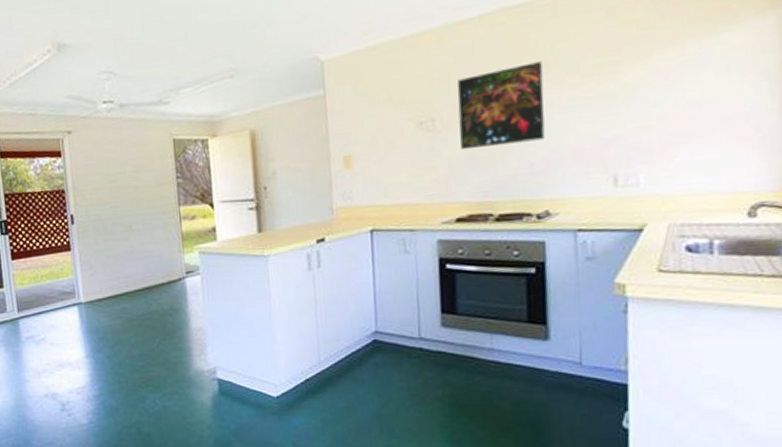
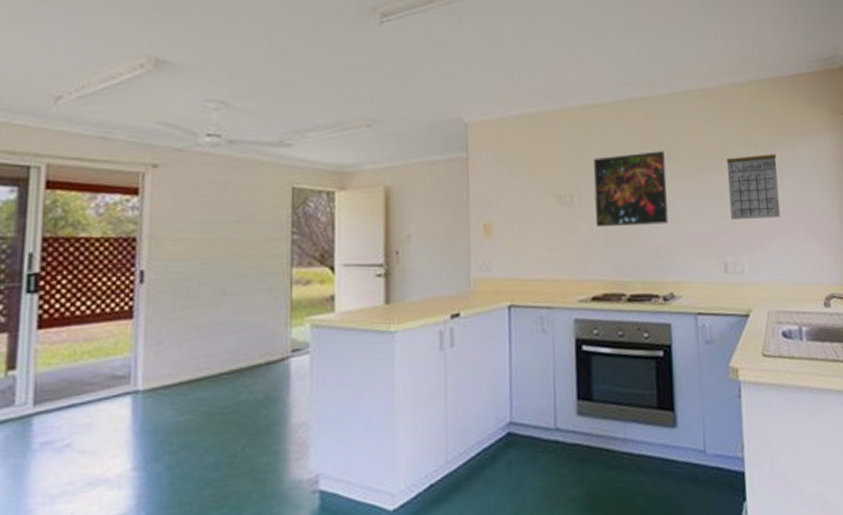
calendar: none [622,46,694,129] -> present [727,154,780,221]

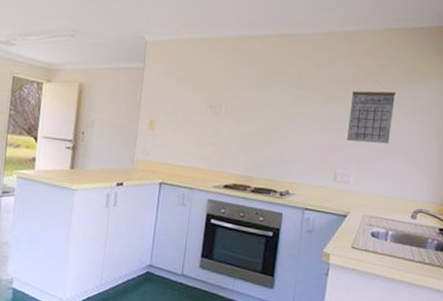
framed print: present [593,151,669,228] -> none [237,79,301,138]

